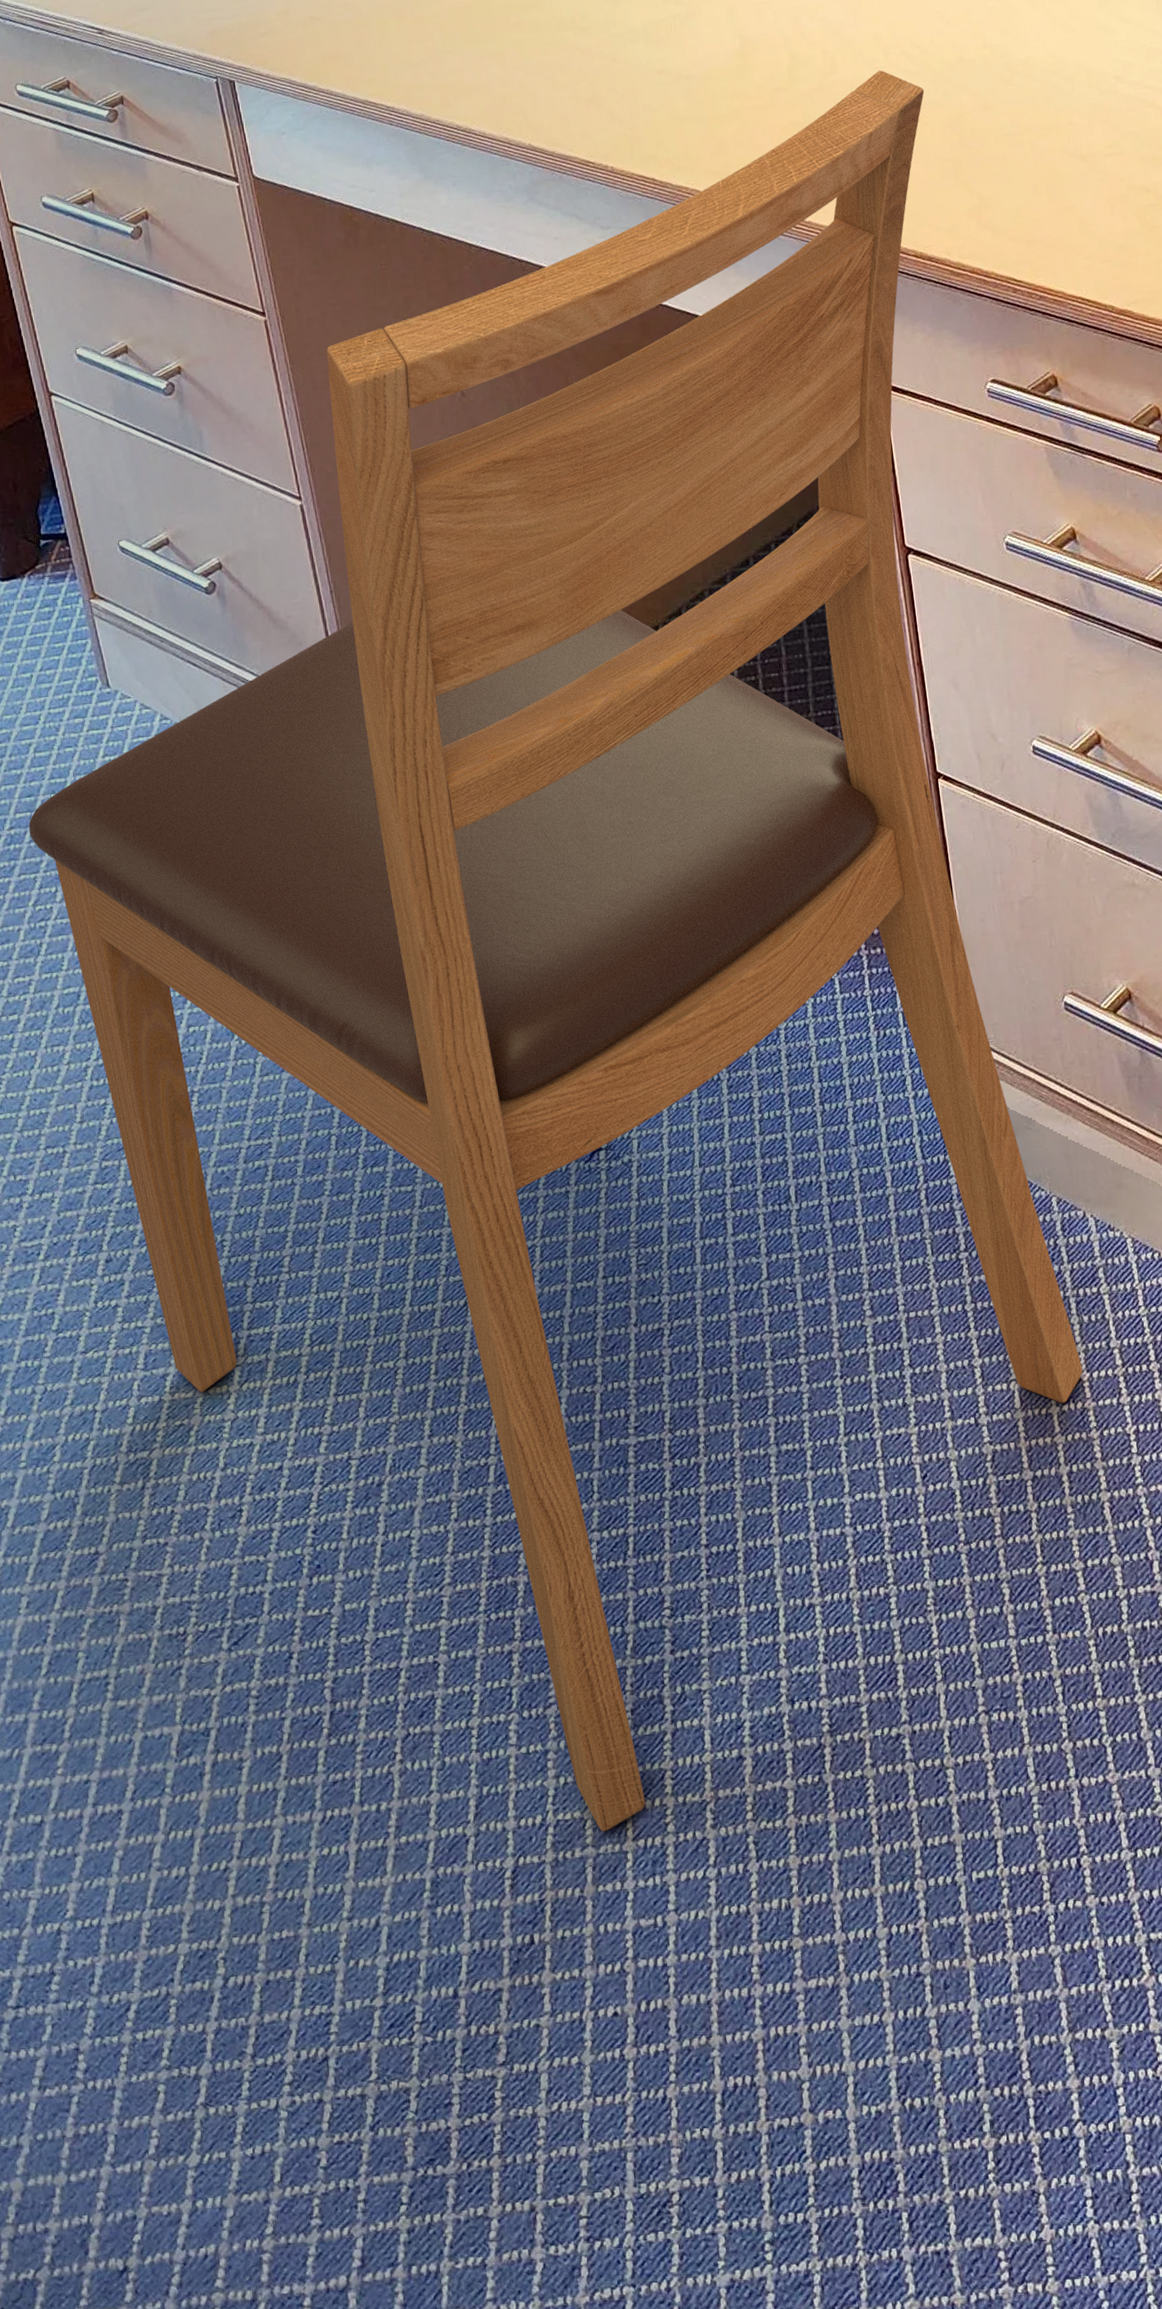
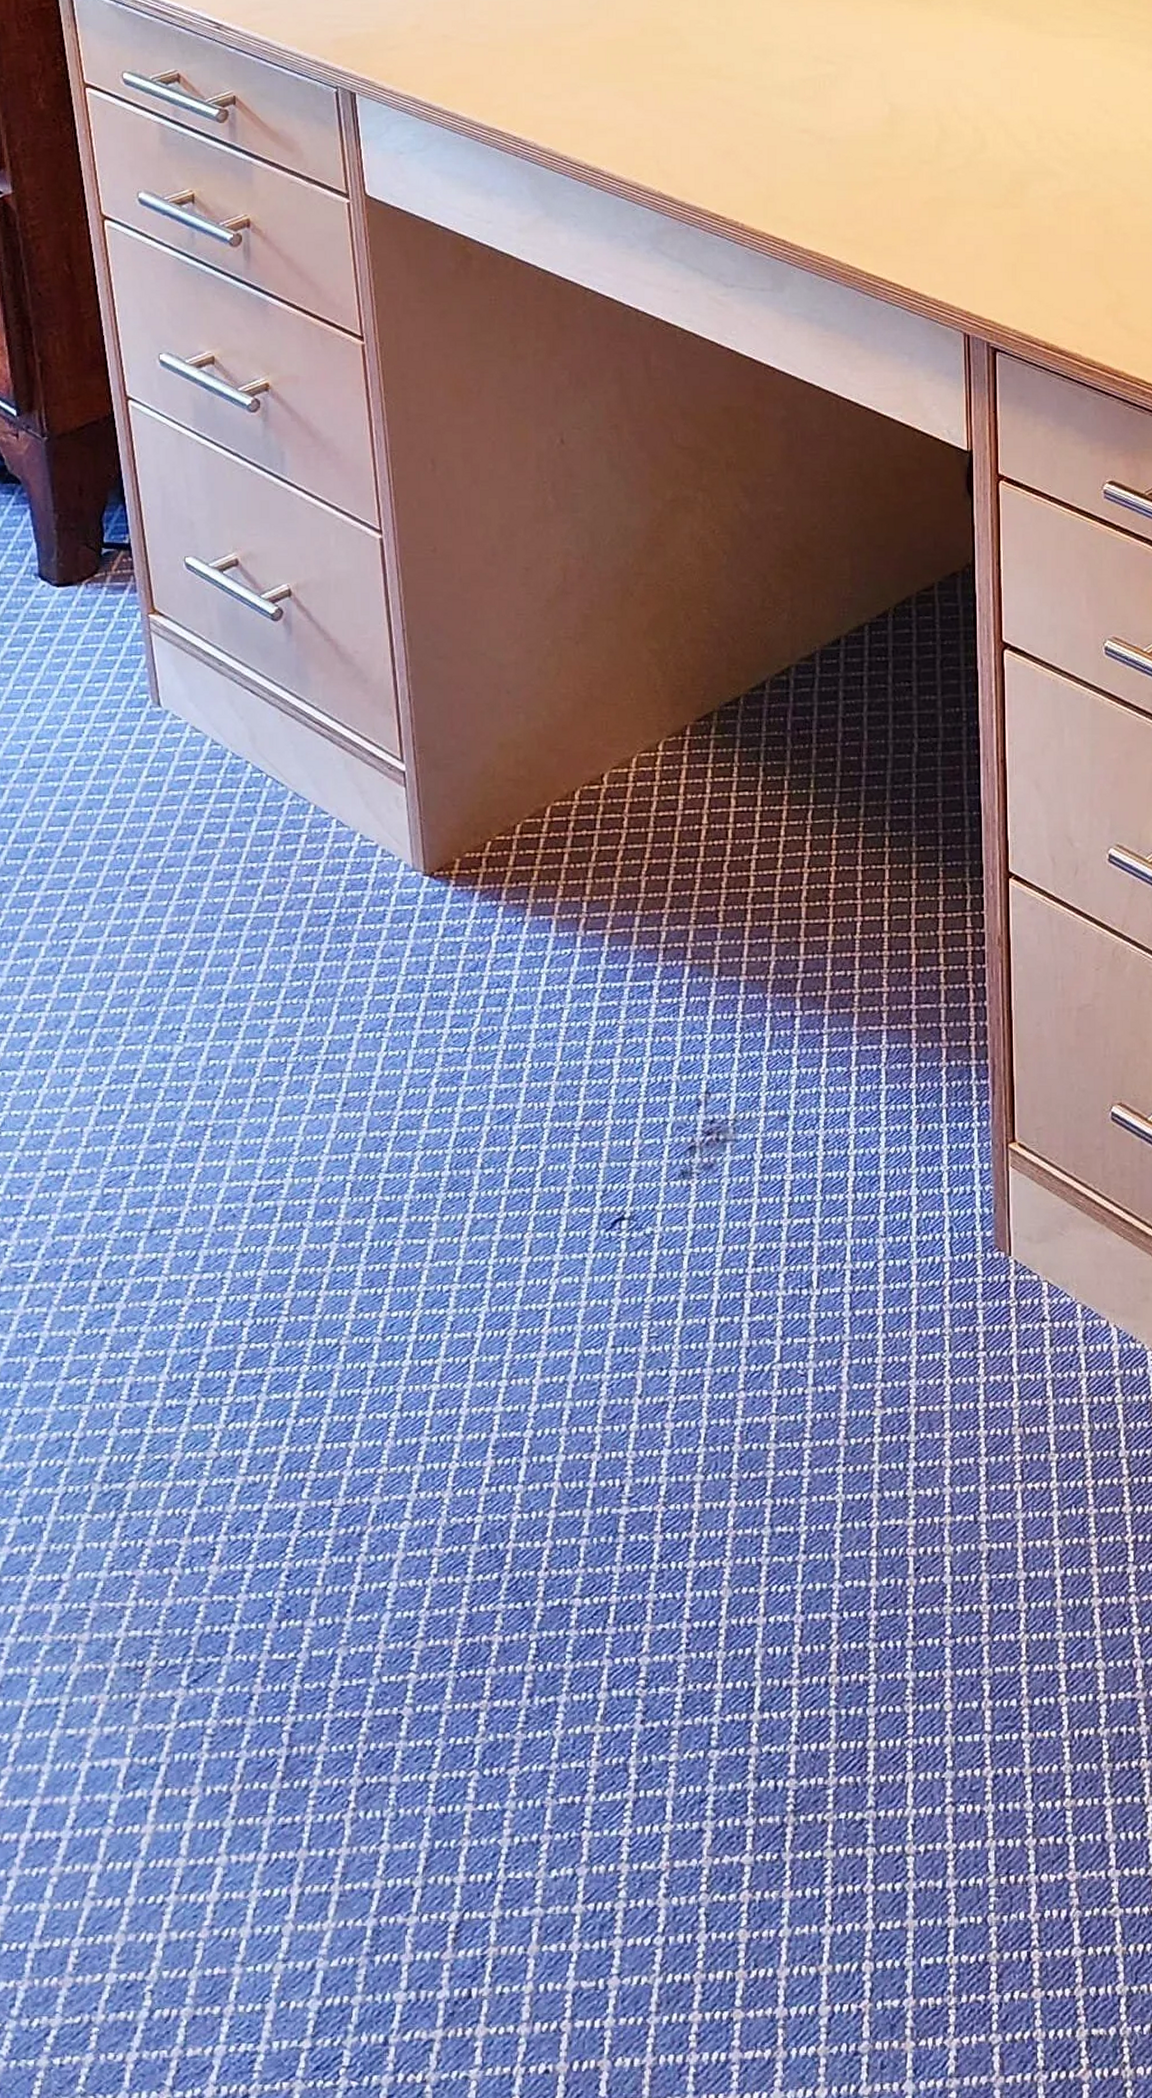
chair: present [29,70,1083,1832] -> none [61,154,1088,1894]

